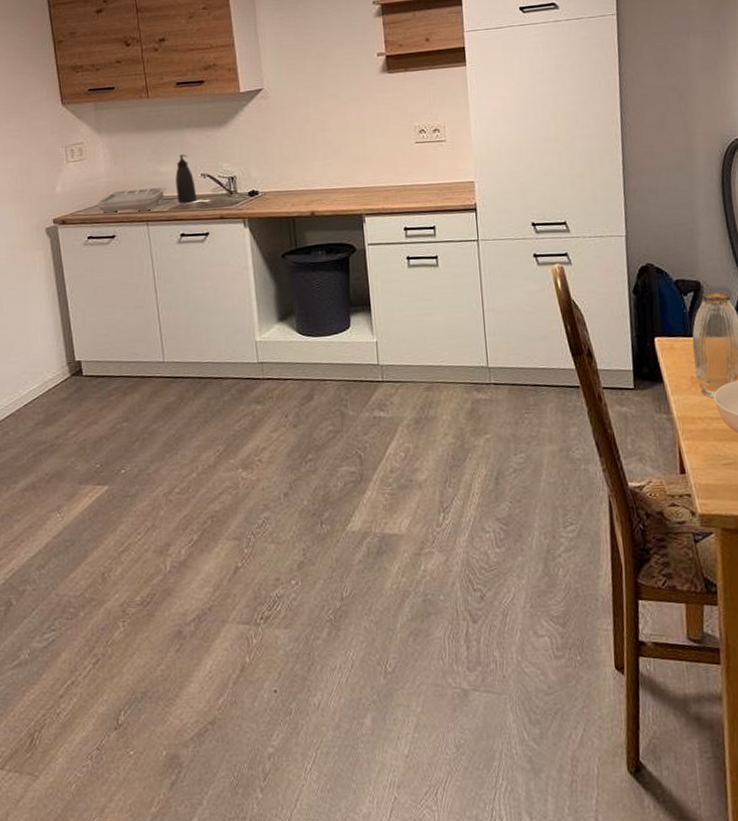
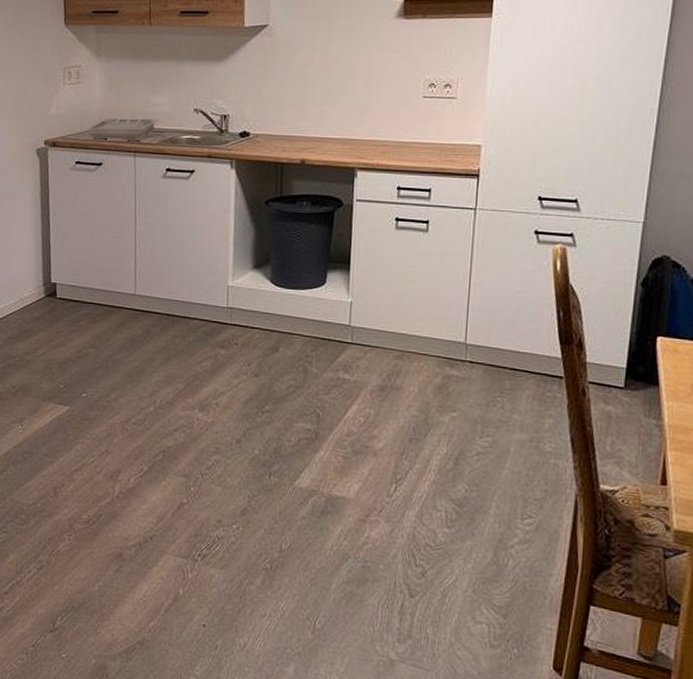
soap dispenser: present [175,154,197,203] -> none [167,86,187,137]

